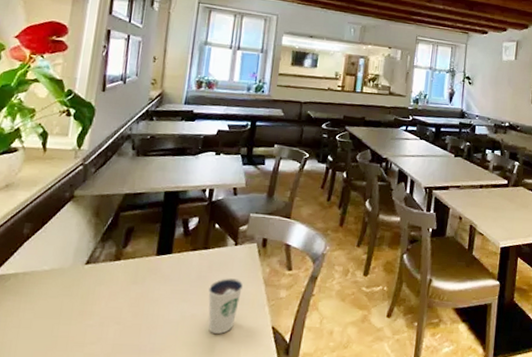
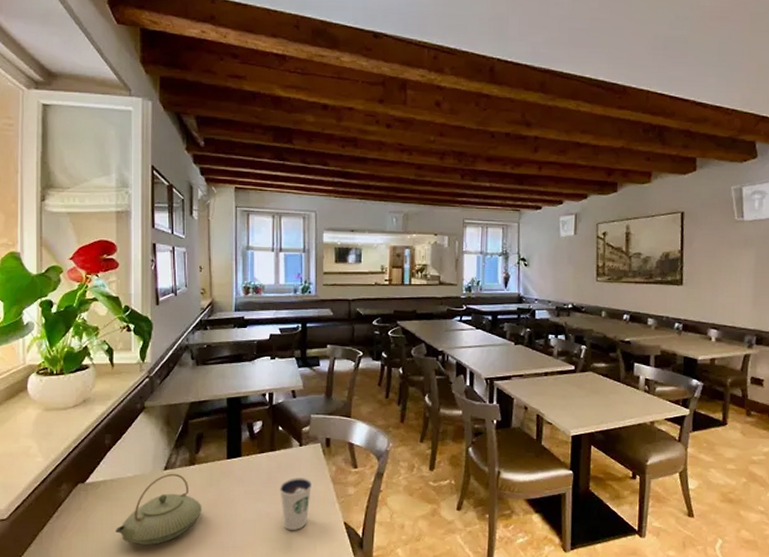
teapot: none [20,268,122,347] -> present [115,473,202,545]

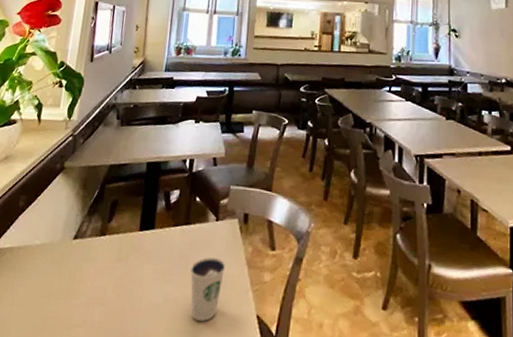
teapot: present [115,473,202,545] -> none [13,243,107,328]

